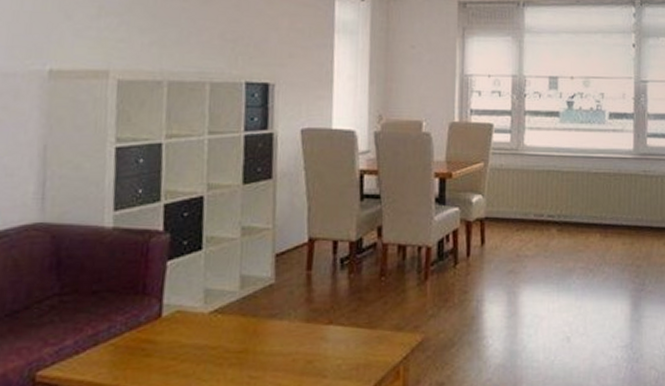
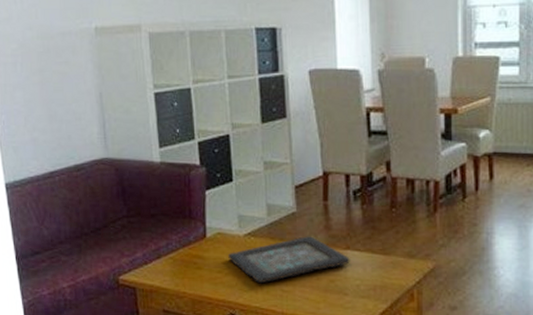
decorative tray: none [187,311,332,370] -> present [228,236,350,284]

